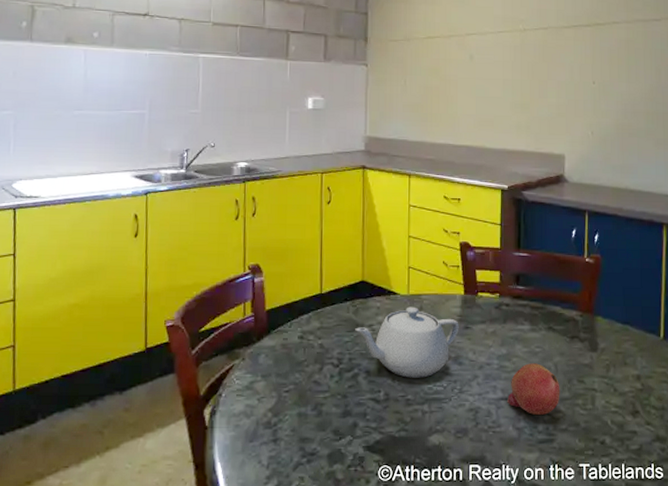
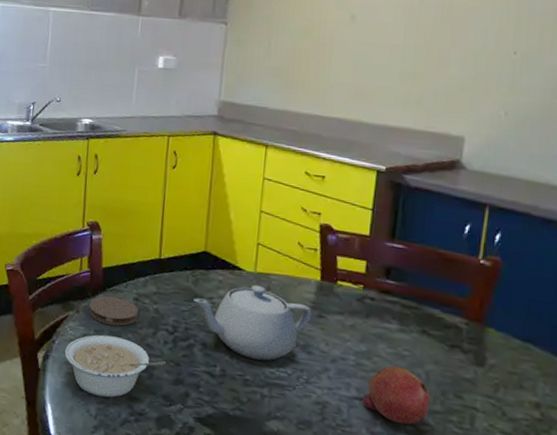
legume: none [232,379,334,444] -> present [64,334,167,398]
coaster: none [255,338,304,367] -> present [89,296,138,326]

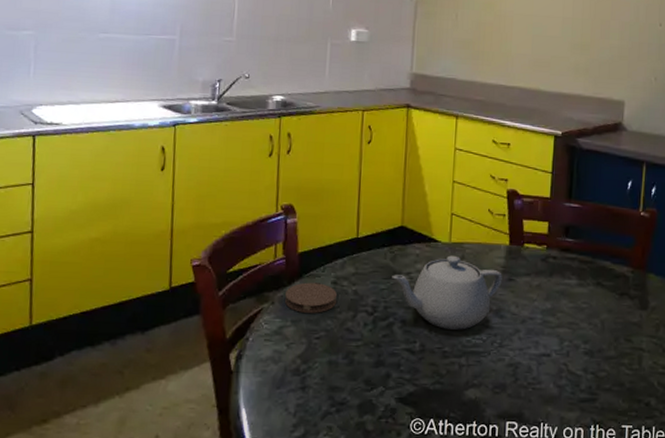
legume: present [64,334,167,398] -> none [259,324,367,392]
fruit: present [361,365,431,425] -> none [548,319,606,374]

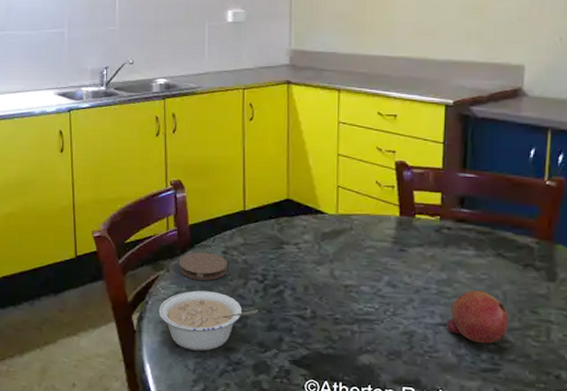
legume: none [259,324,367,392] -> present [158,290,259,351]
teapot: present [392,255,502,330] -> none [280,226,393,299]
fruit: none [548,319,606,374] -> present [445,290,509,345]

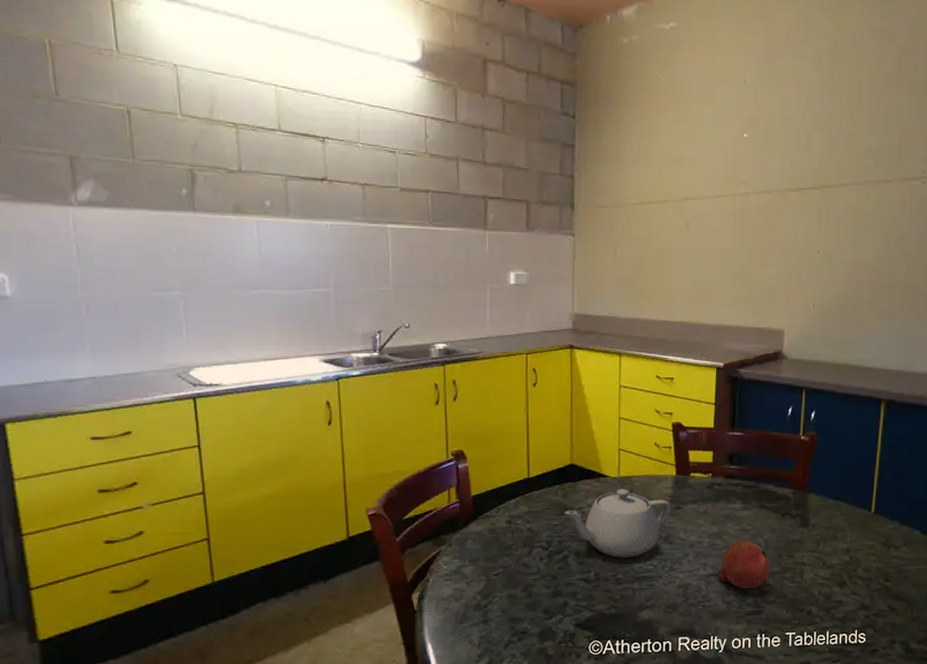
legume: present [158,290,259,351] -> none [440,562,544,625]
coaster: present [179,252,227,280] -> none [462,523,512,552]
teapot: none [280,226,393,299] -> present [564,489,670,558]

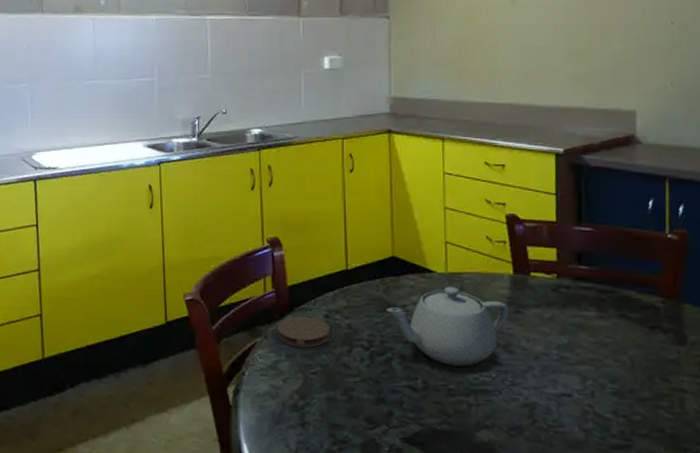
coaster: none [462,523,512,552] -> present [278,316,330,348]
fruit: present [716,540,770,590] -> none [569,355,639,417]

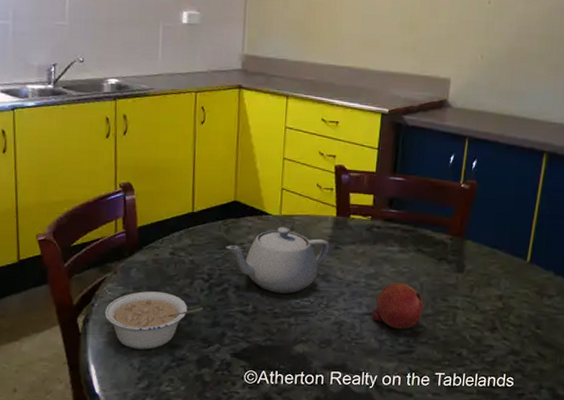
legume: none [256,359,366,428] -> present [104,291,204,349]
coaster: present [278,316,330,348] -> none [127,253,175,281]
fruit: none [569,355,639,417] -> present [370,282,424,330]

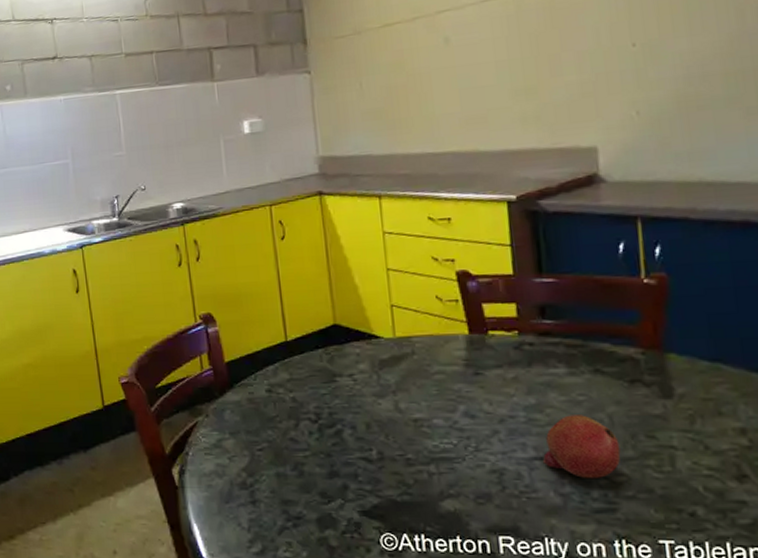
legume: present [104,291,204,349] -> none [201,436,316,506]
teapot: present [226,227,329,293] -> none [332,351,467,434]

